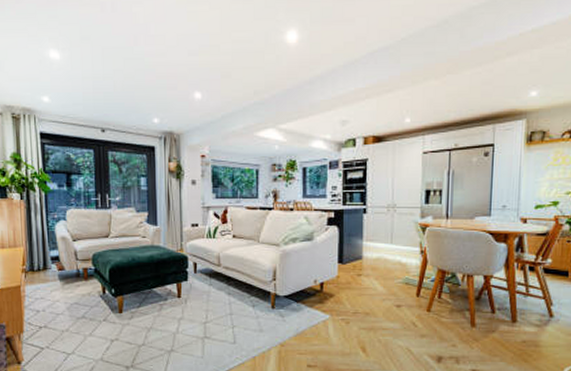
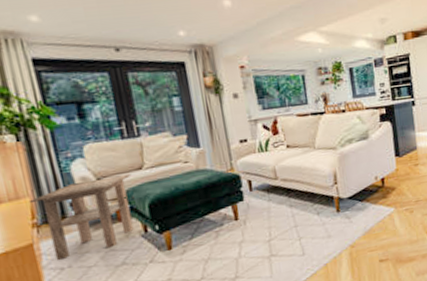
side table: none [22,240,100,304] -> present [29,174,134,261]

